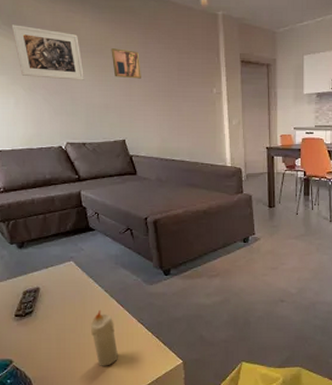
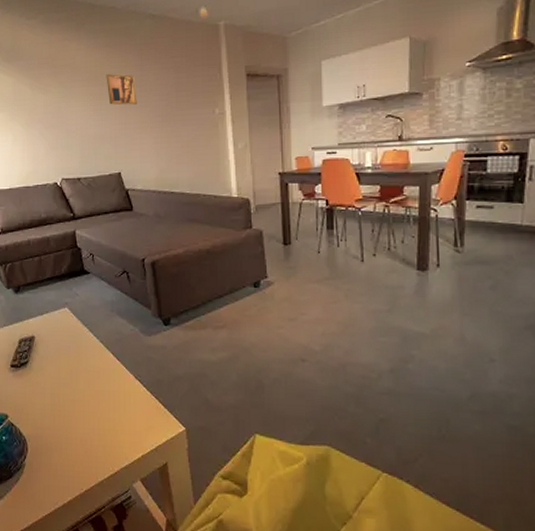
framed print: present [11,24,84,80] -> none [10,59,79,112]
candle: present [91,310,118,366] -> none [86,364,114,428]

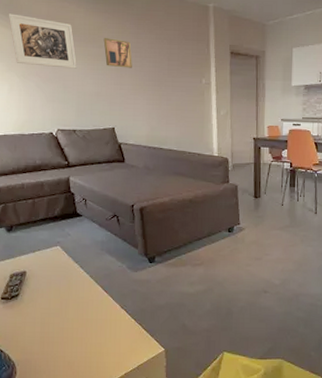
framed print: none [10,59,79,112] -> present [8,13,77,69]

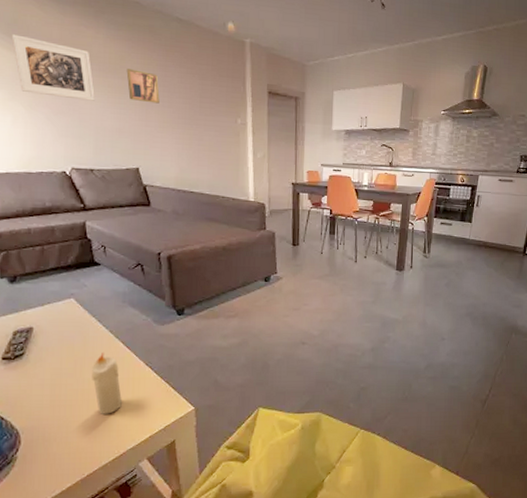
candle: none [75,296,101,352] -> present [92,353,122,414]

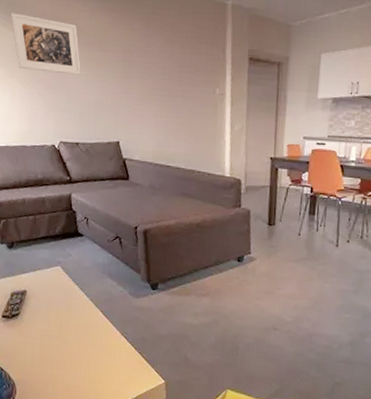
candle: present [92,353,122,414] -> none [74,319,100,377]
wall art: present [126,69,160,104] -> none [110,41,140,75]

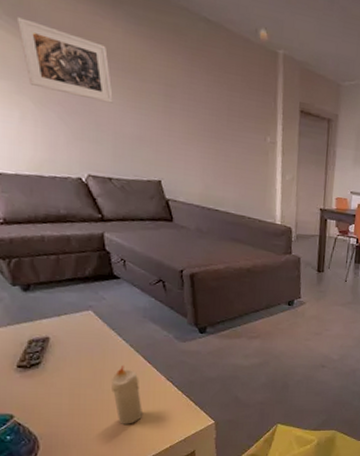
candle: none [74,319,100,377] -> present [112,366,142,424]

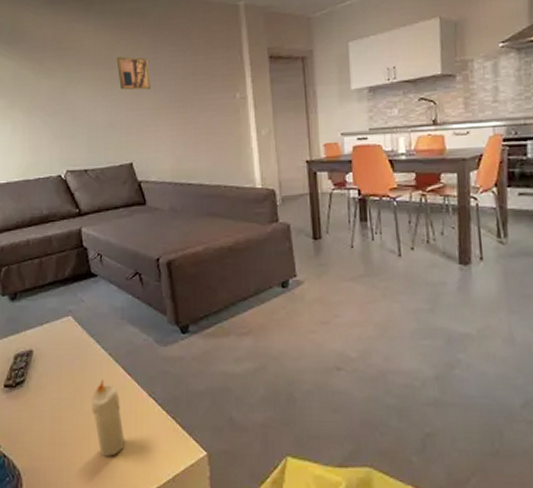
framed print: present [16,17,113,103] -> none [11,42,87,99]
wall art: none [148,70,184,113] -> present [116,56,151,90]

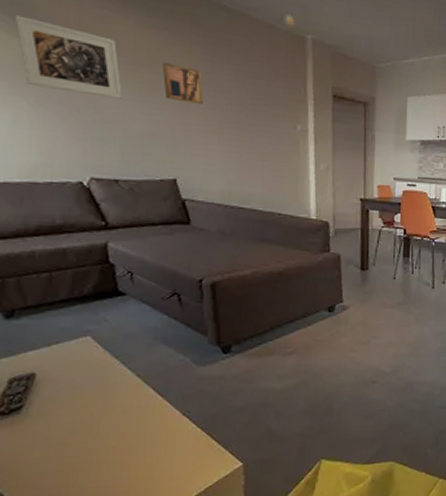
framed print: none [11,42,87,99] -> present [14,15,122,99]
candle: present [92,380,124,457] -> none [112,402,151,478]

